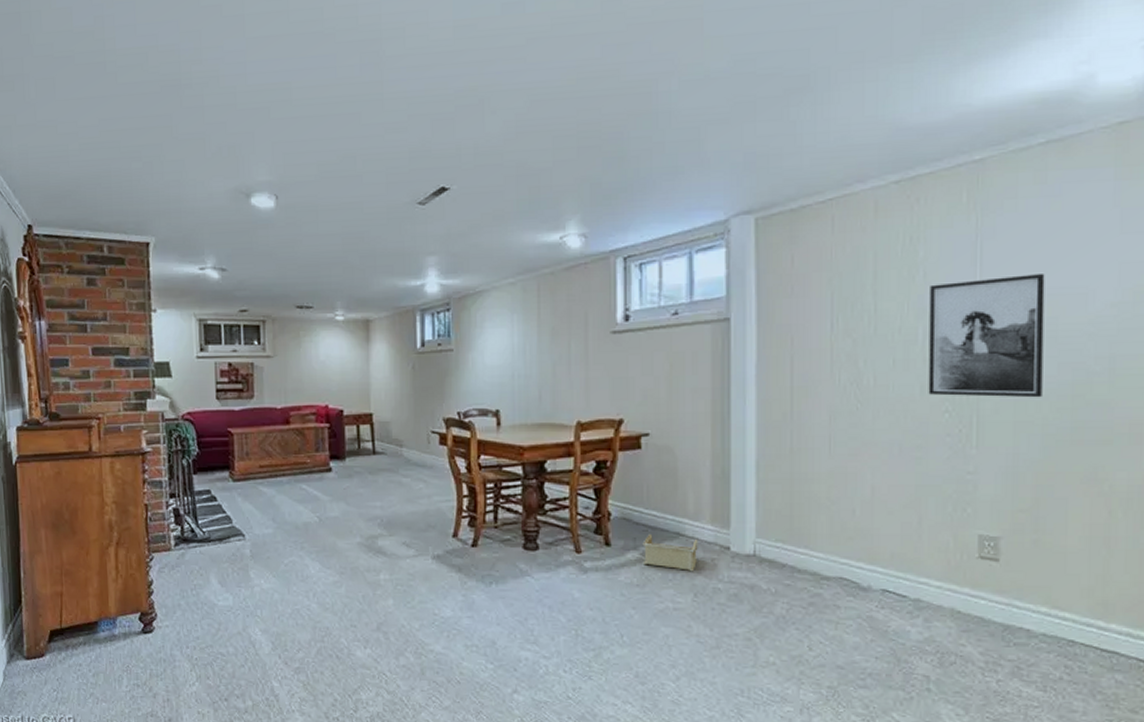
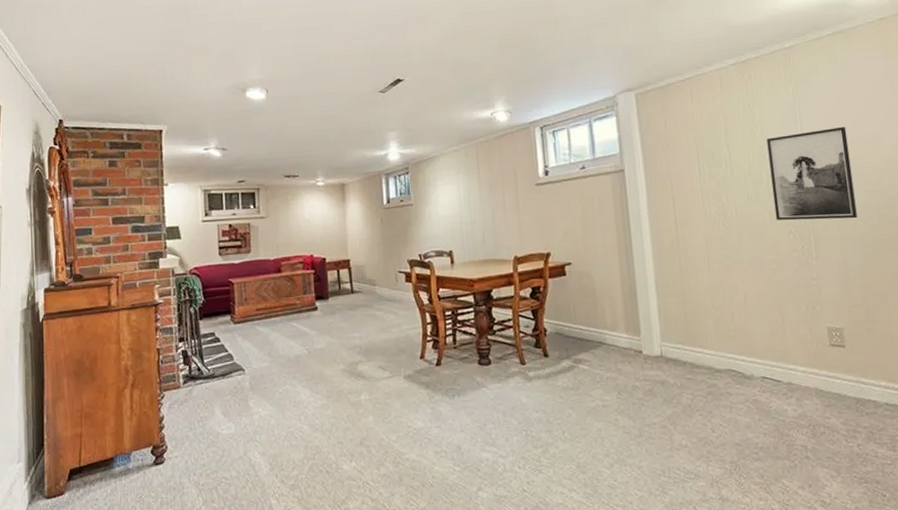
storage bin: present [642,533,698,572] -> none [573,344,618,374]

